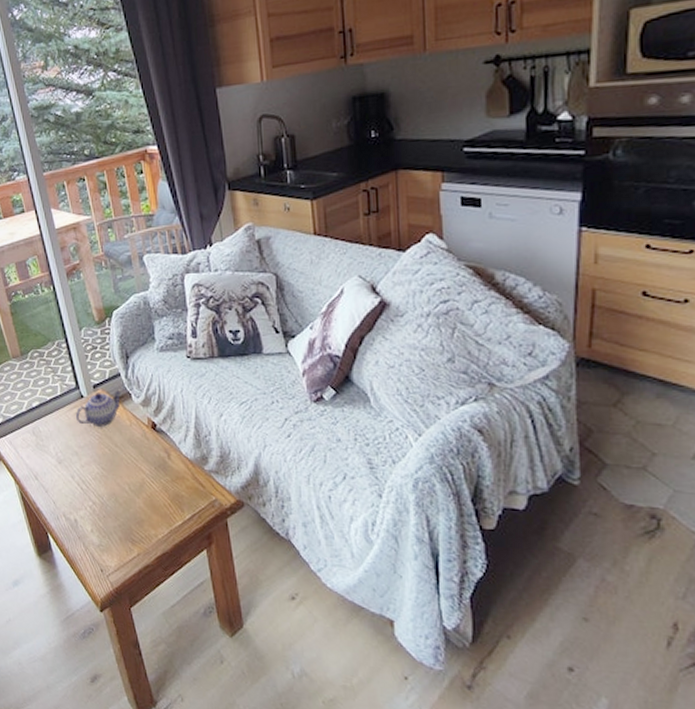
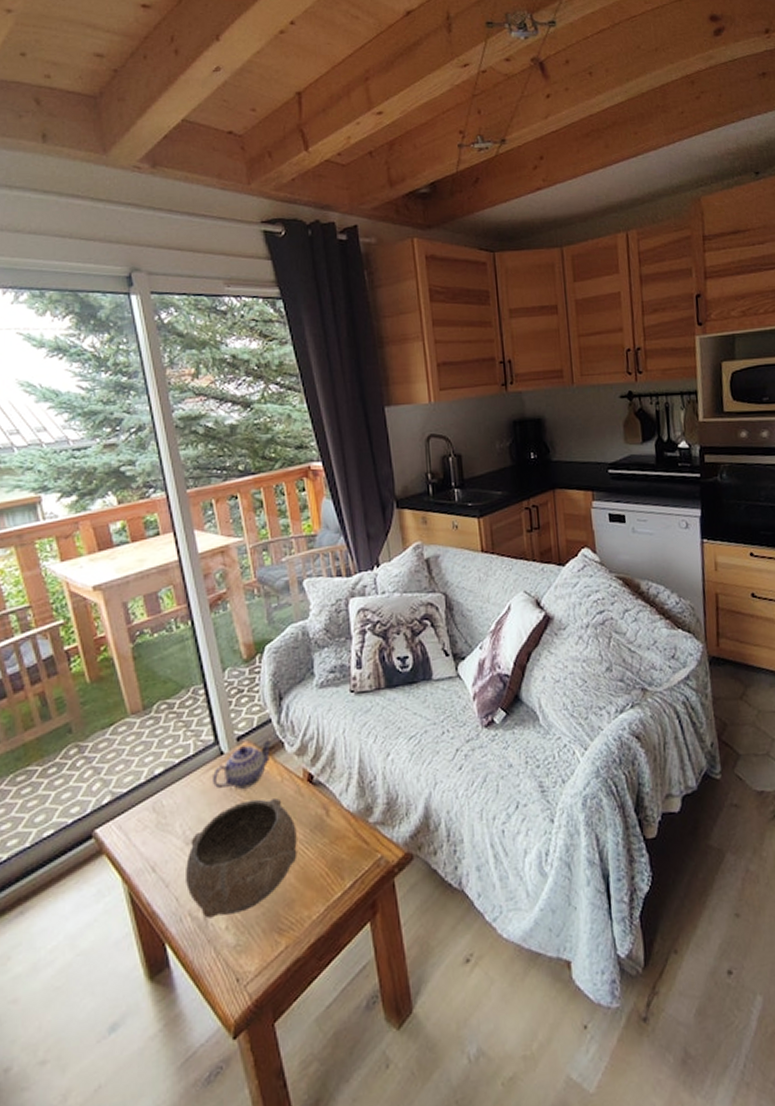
bowl: none [59,436,145,522] -> present [186,798,297,919]

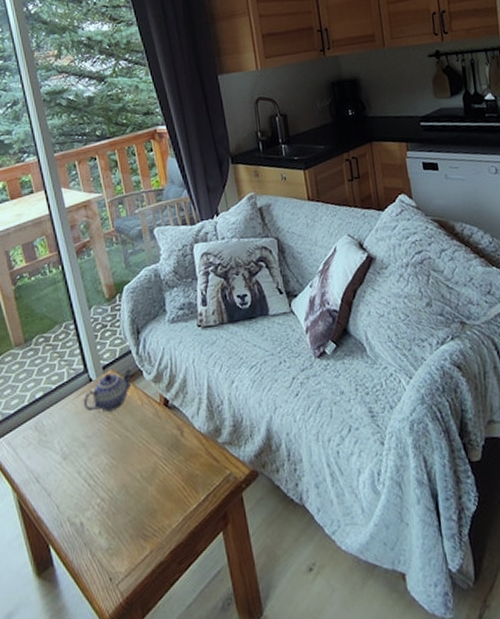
bowl: present [186,798,297,919] -> none [64,420,157,524]

